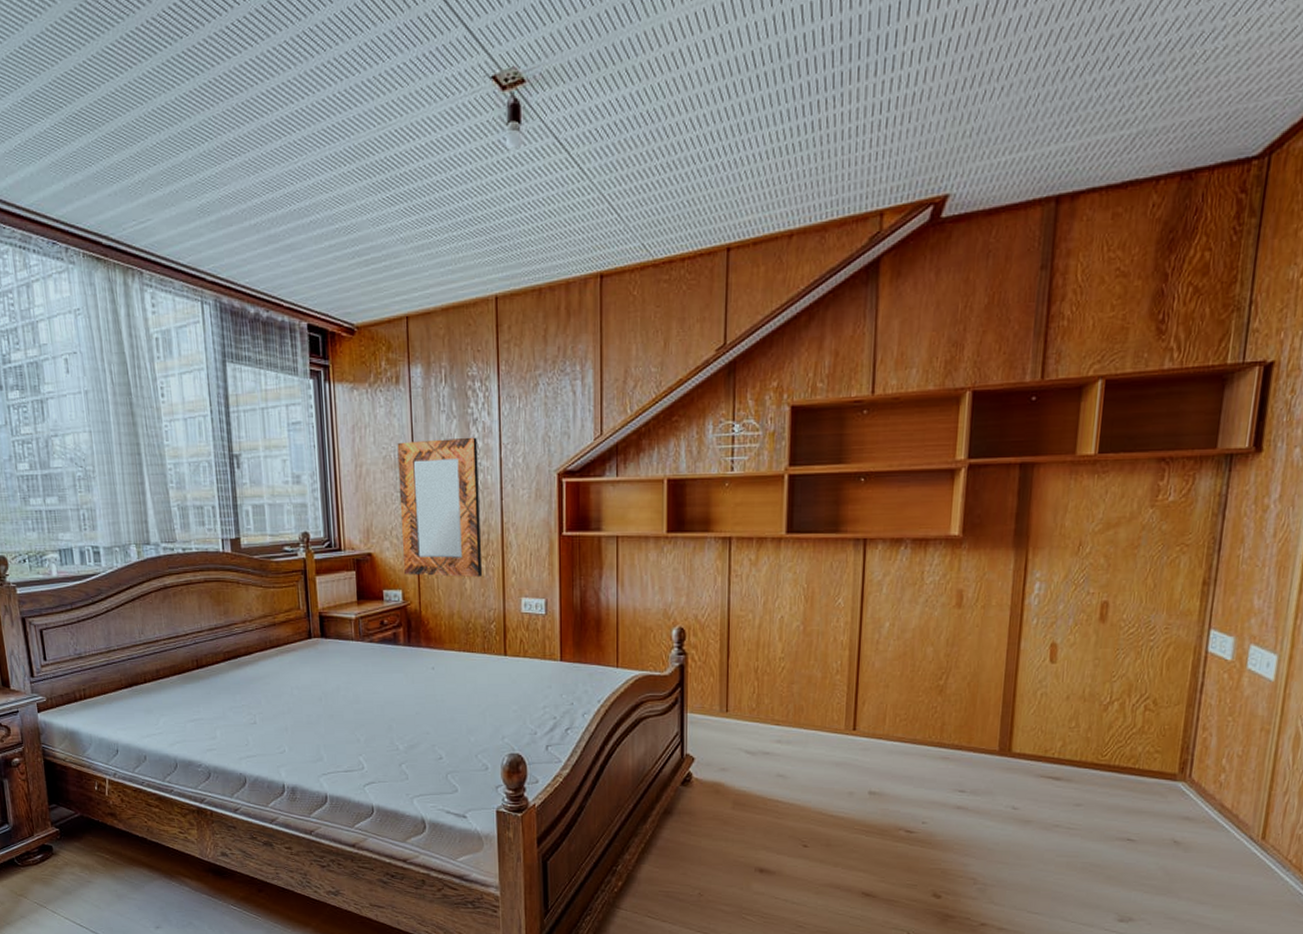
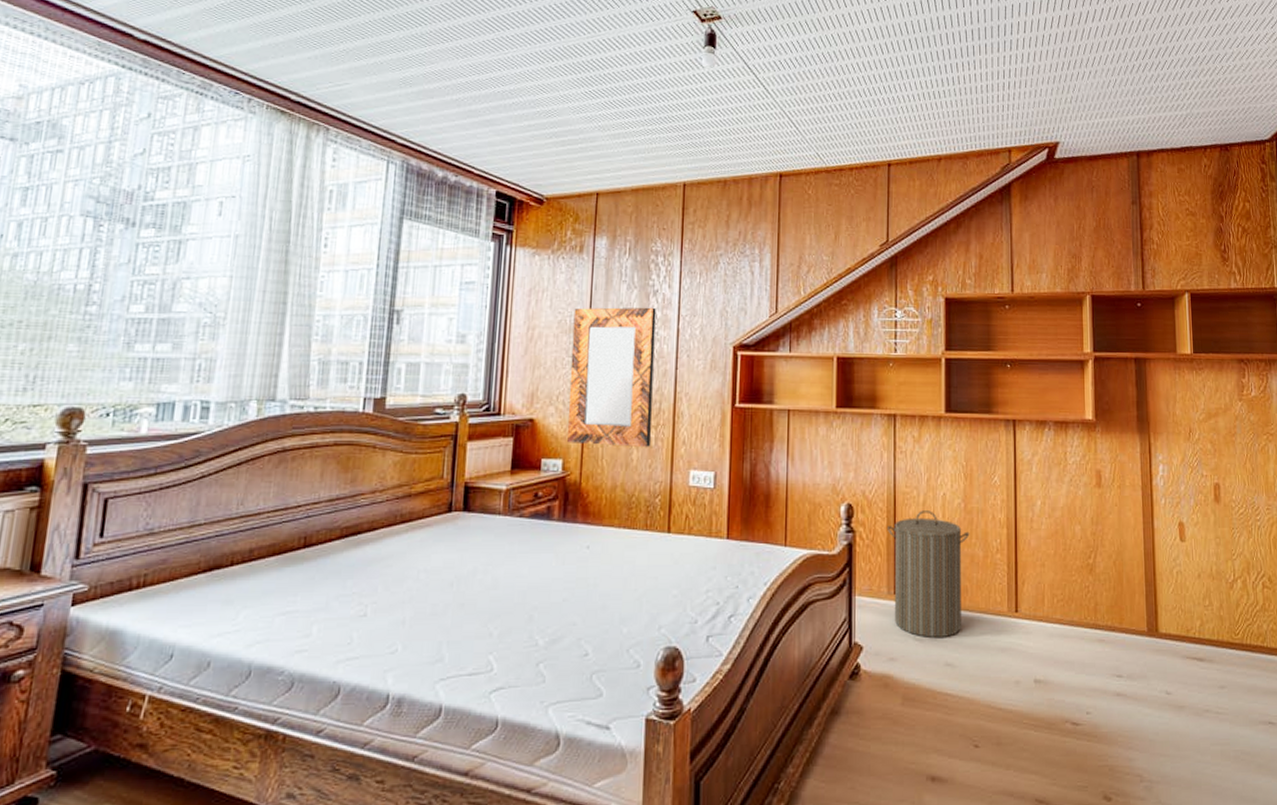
laundry hamper: none [721,633,808,752] -> present [888,511,970,639]

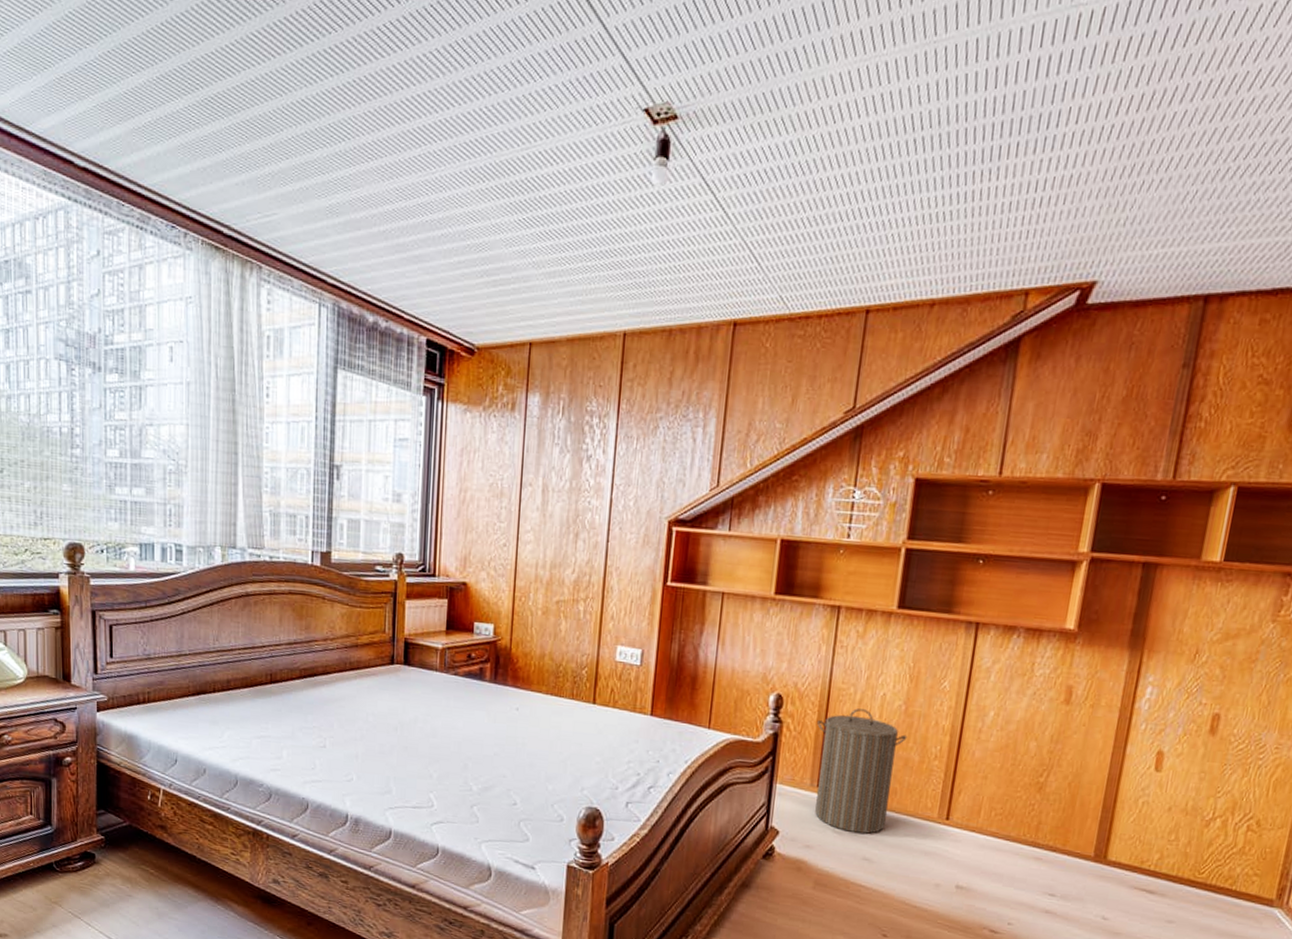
home mirror: present [567,307,656,447] -> none [498,471,589,619]

